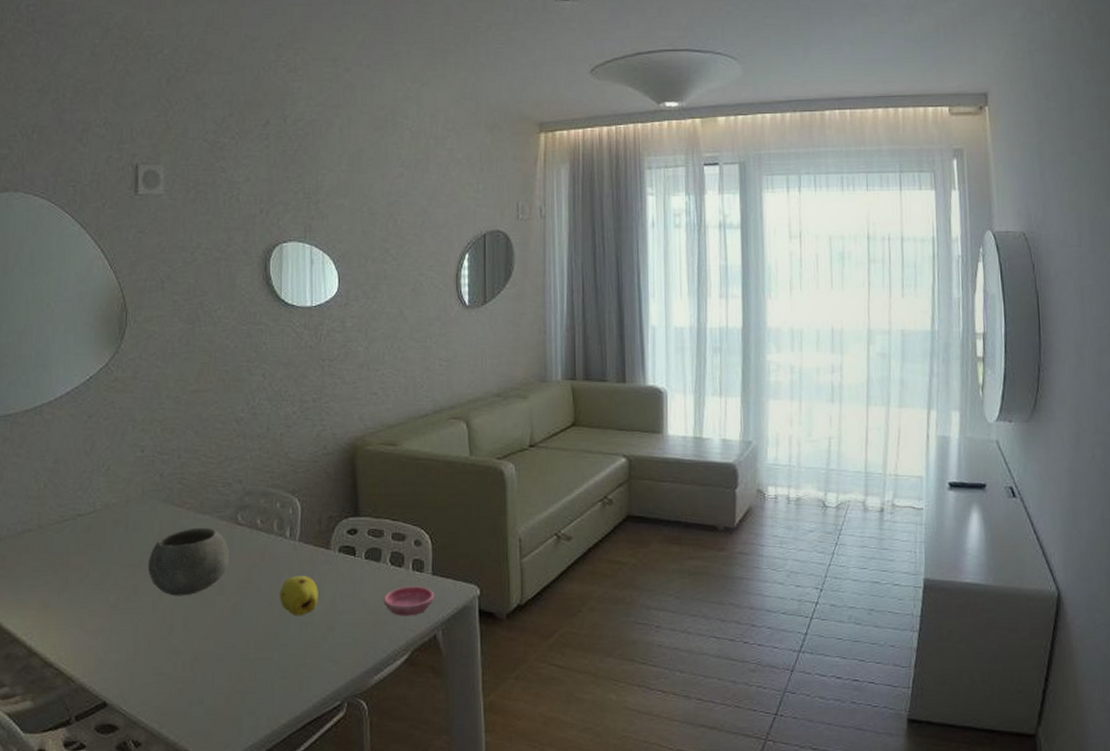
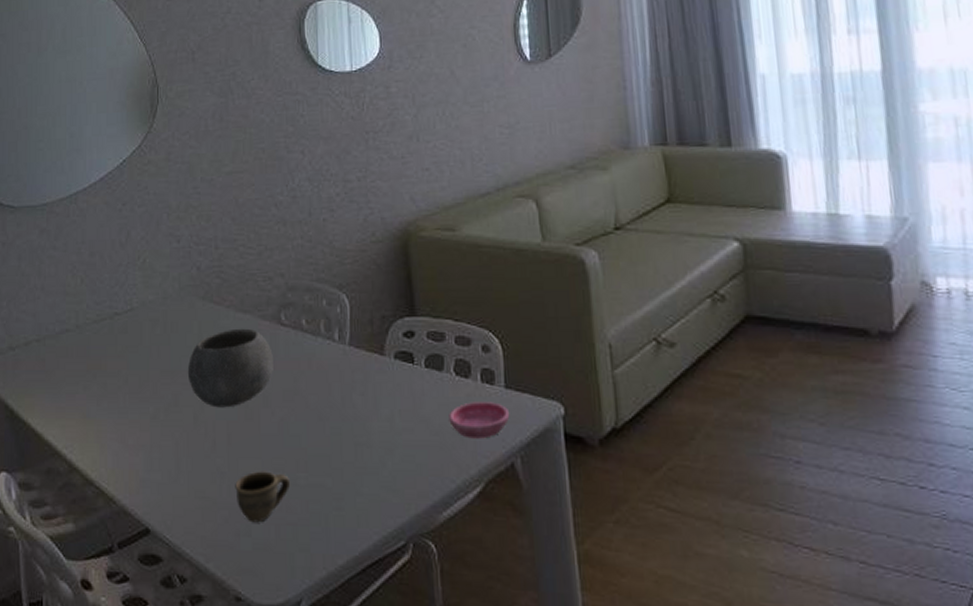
cup: none [189,649,241,693] -> present [235,471,291,523]
fruit: present [279,575,318,616] -> none [329,386,374,435]

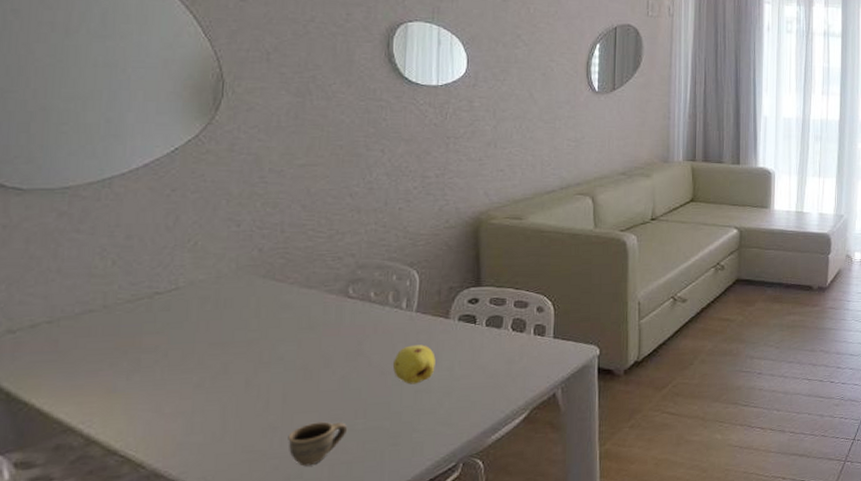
bowl: present [187,328,273,408] -> none [240,301,338,372]
fruit: none [329,386,374,435] -> present [392,345,436,384]
saucer: present [449,402,510,439] -> none [503,349,556,378]

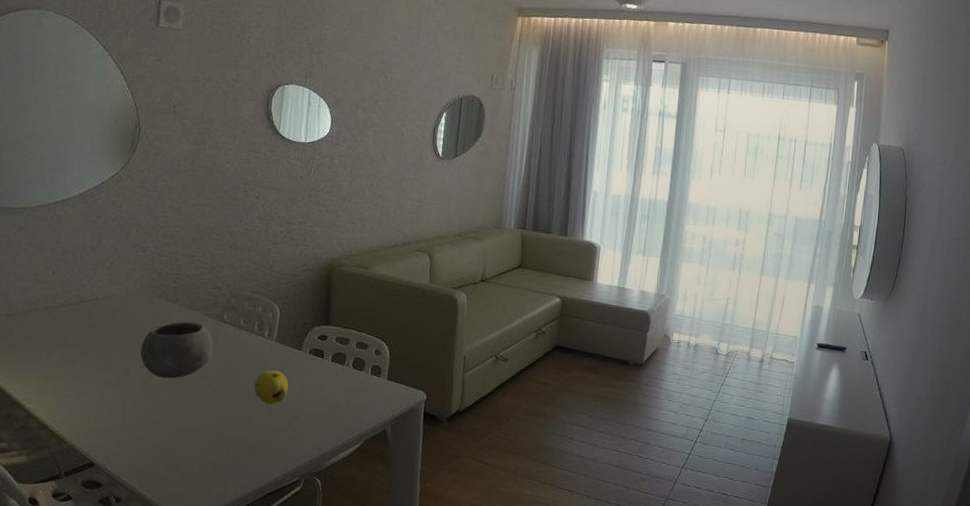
bowl: none [240,301,338,372] -> present [140,321,214,379]
cup: present [288,421,348,466] -> none [170,425,216,462]

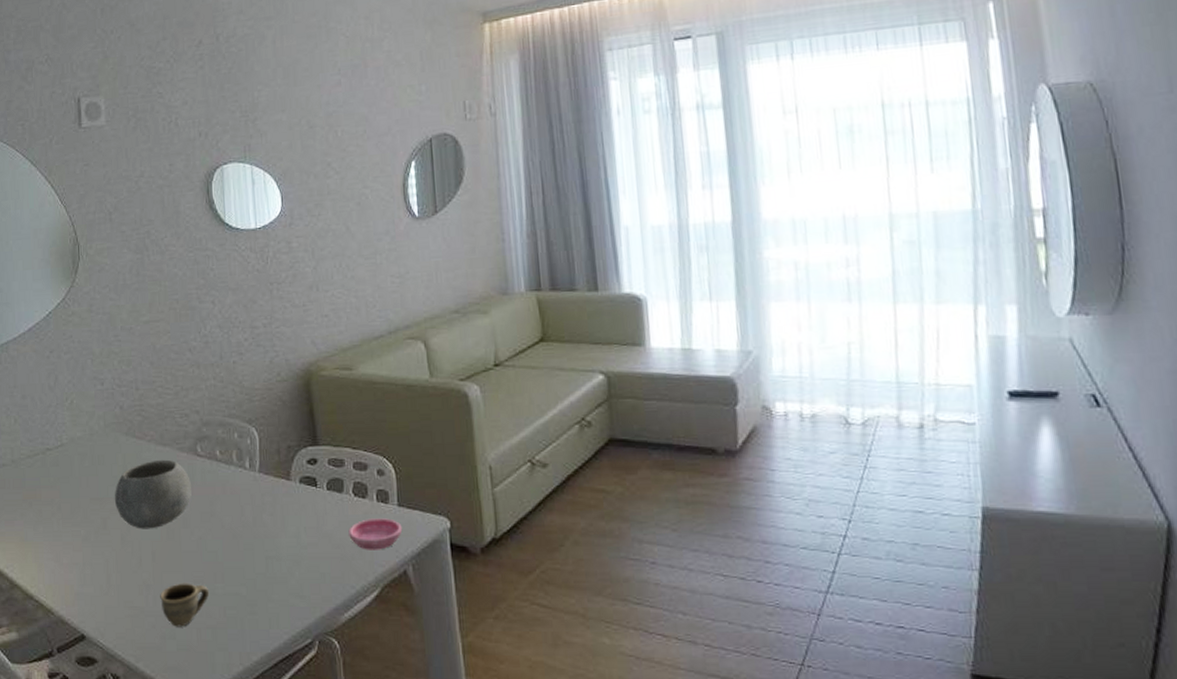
cup: none [170,425,216,462] -> present [160,583,210,627]
fruit: present [254,370,289,404] -> none [242,508,282,550]
saucer: none [343,387,388,412] -> present [348,518,403,550]

